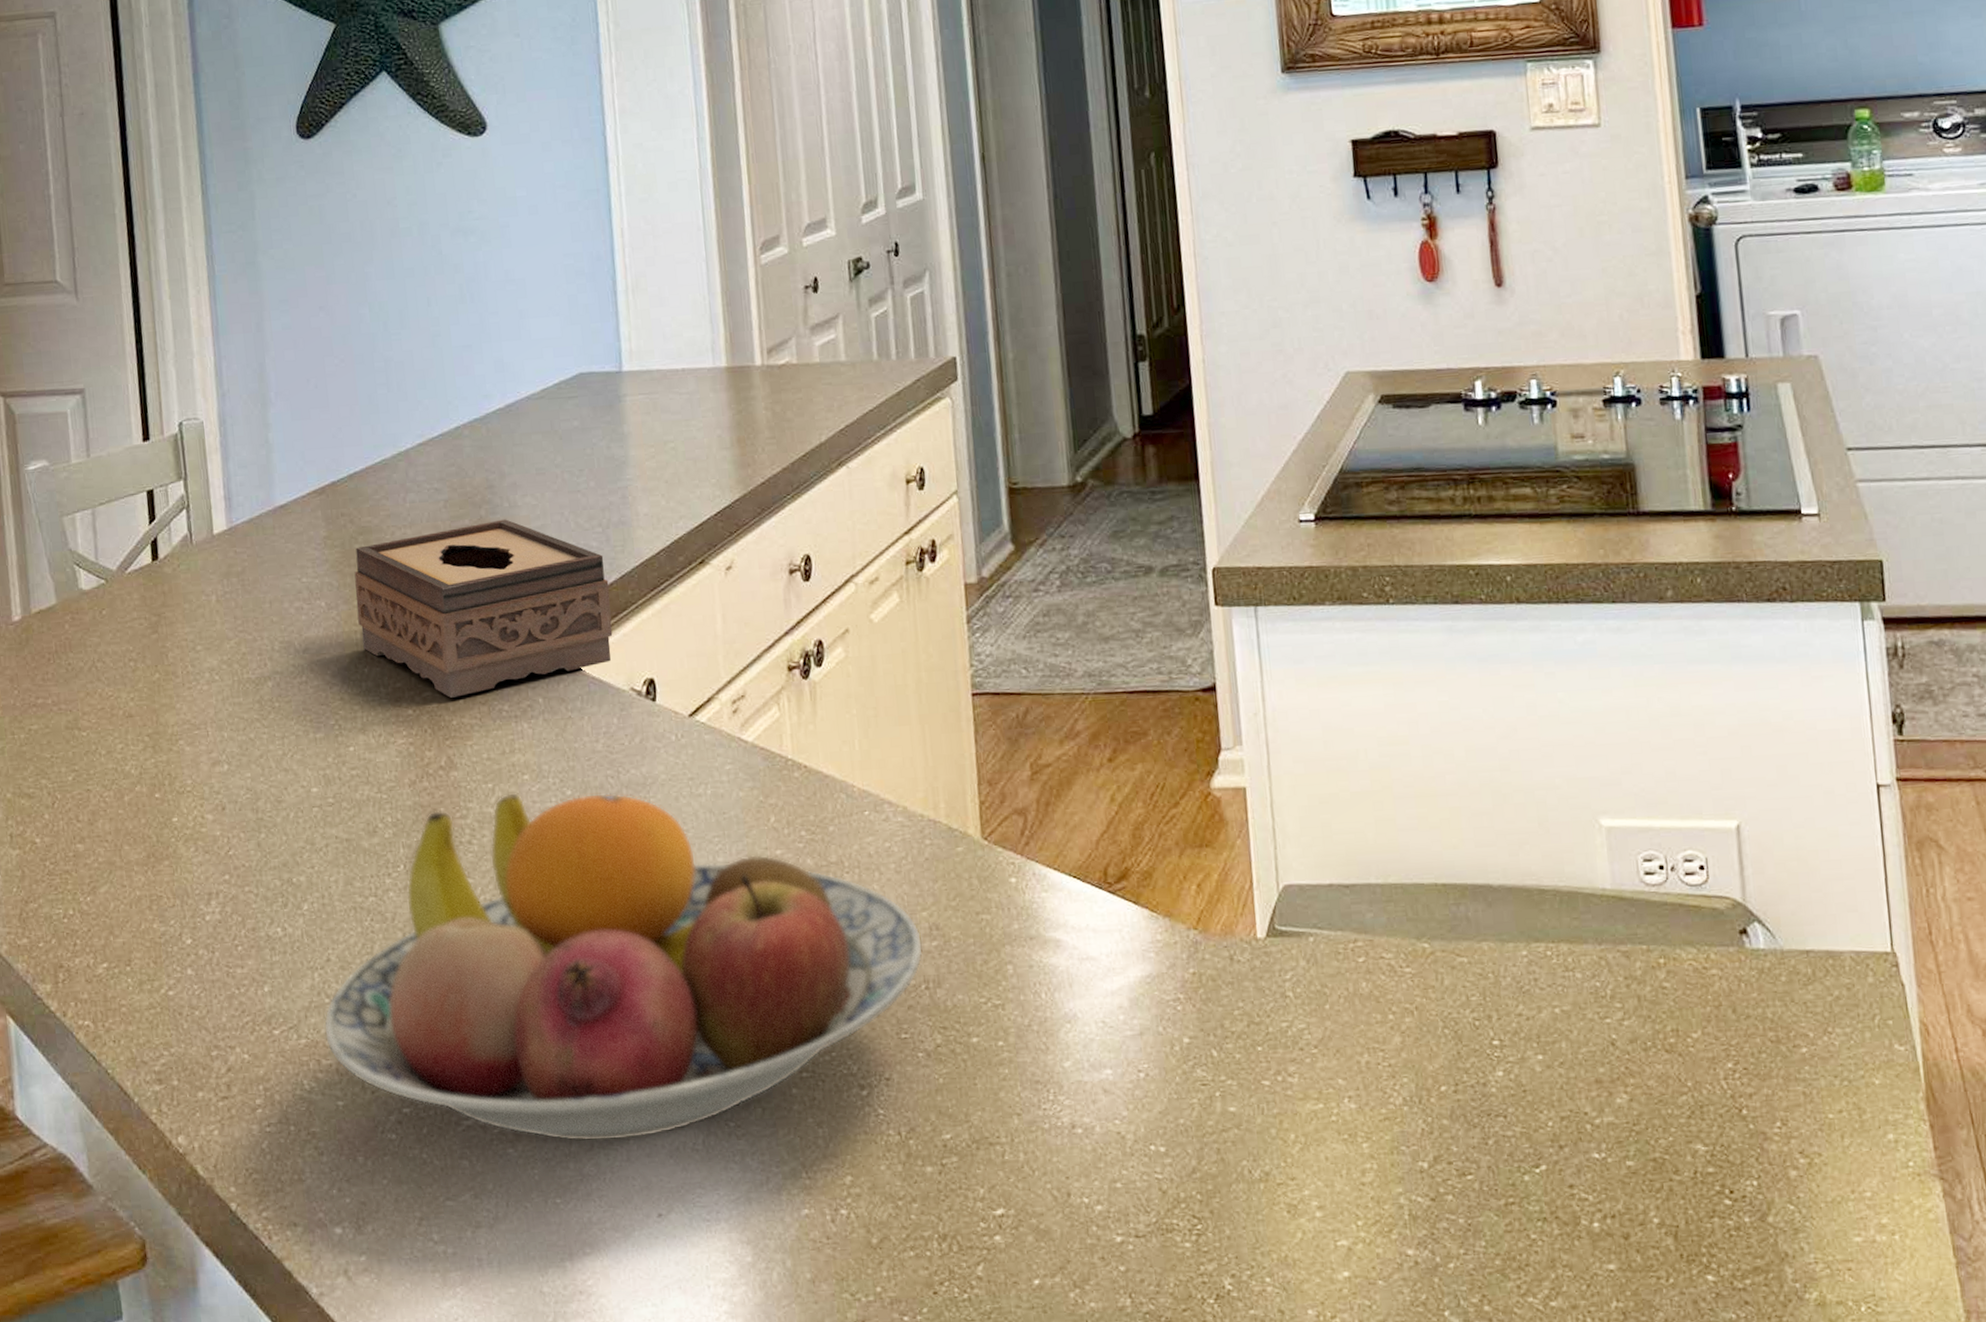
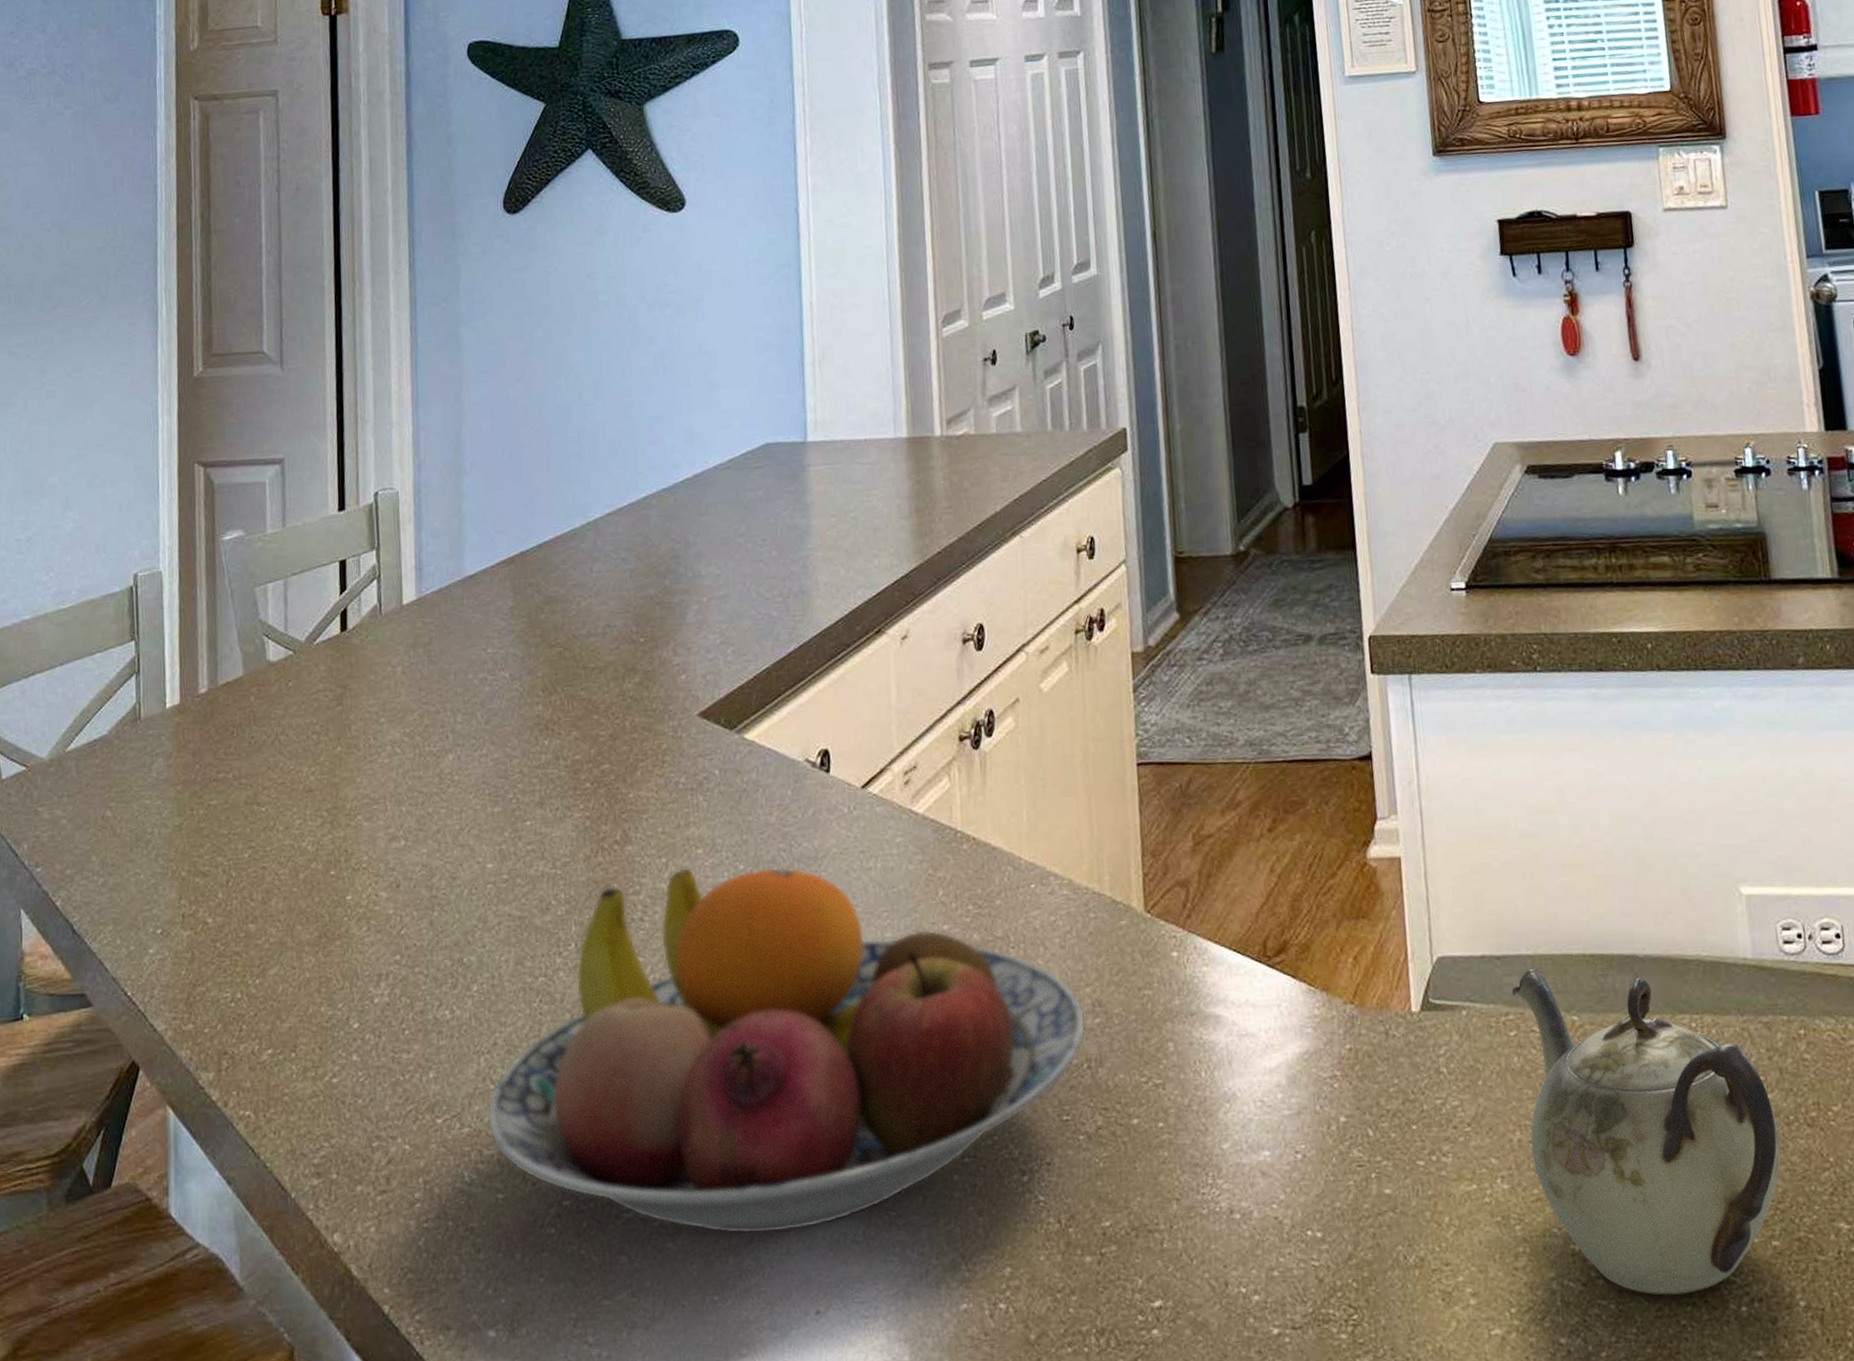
tissue box: present [354,519,613,698] -> none [539,589,790,770]
teapot: none [1360,897,1637,1211] -> present [1511,969,1781,1296]

